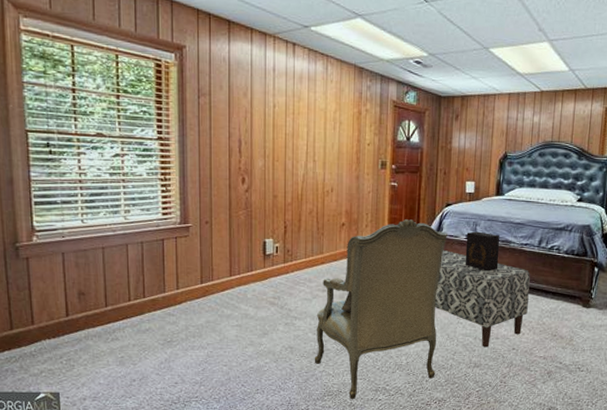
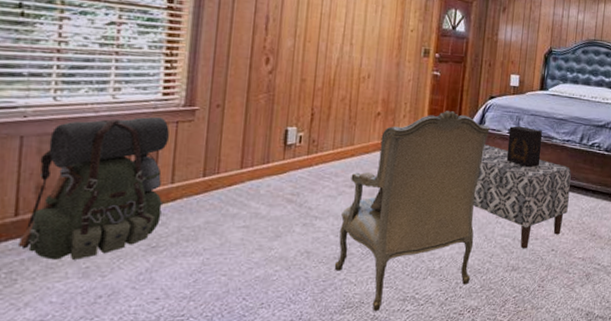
backpack: none [71,233,173,351] -> present [17,116,169,260]

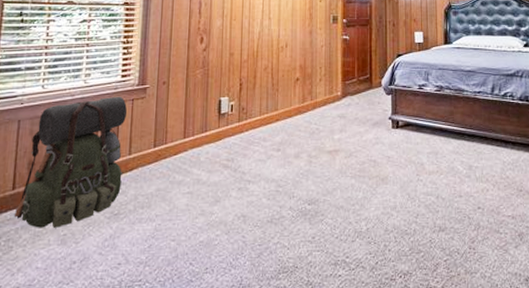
armchair: present [334,111,490,312] -> none [268,72,400,277]
bench: present [472,143,571,249] -> none [392,101,489,208]
decorative box: present [506,126,543,168] -> none [419,81,454,122]

